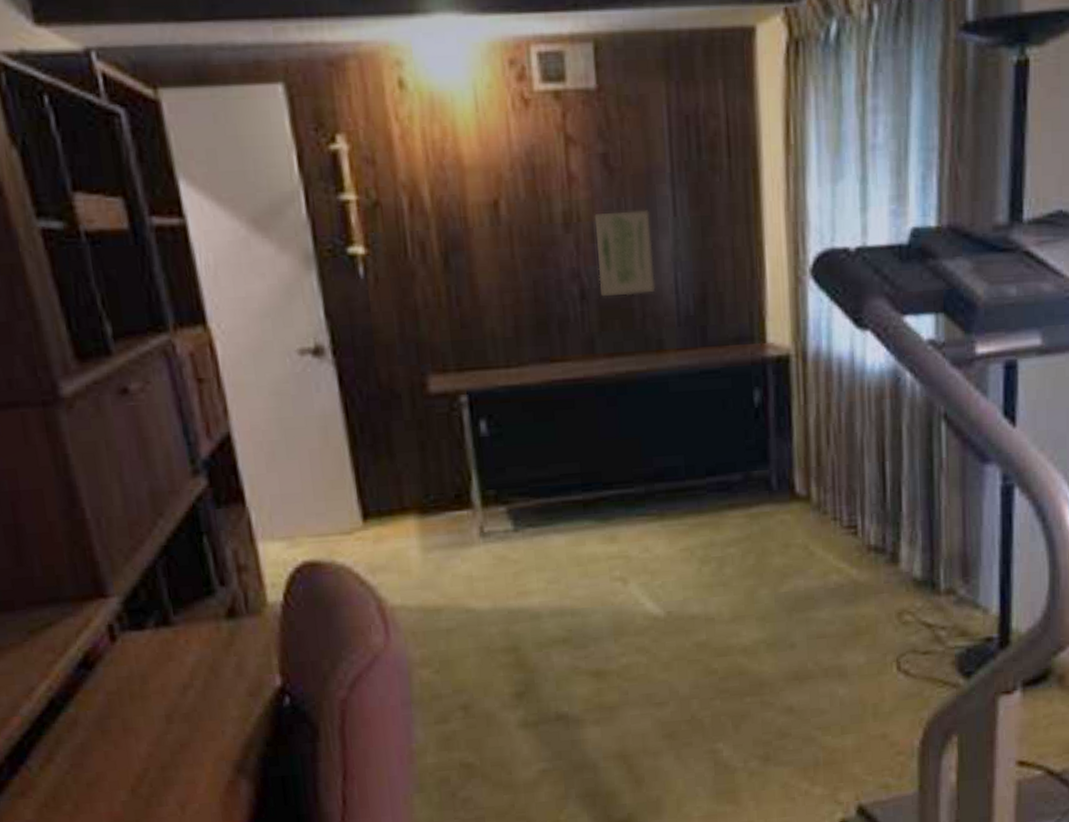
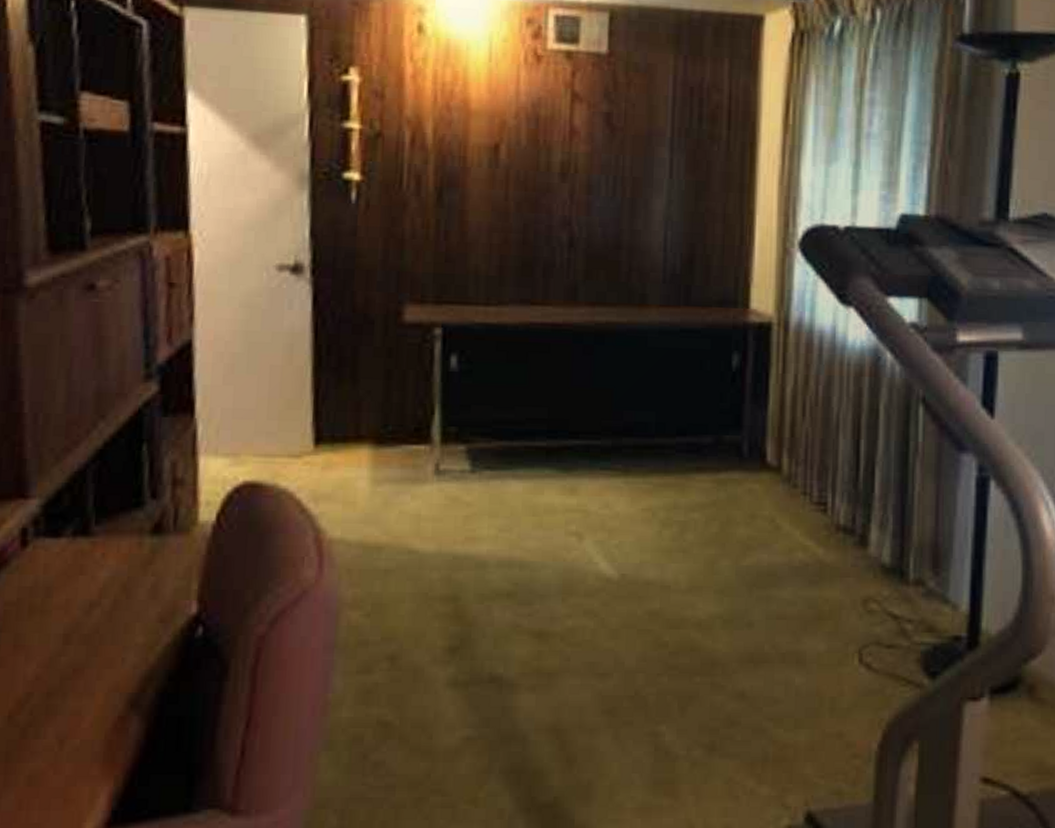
wall art: present [594,210,656,297] -> none [589,168,646,248]

